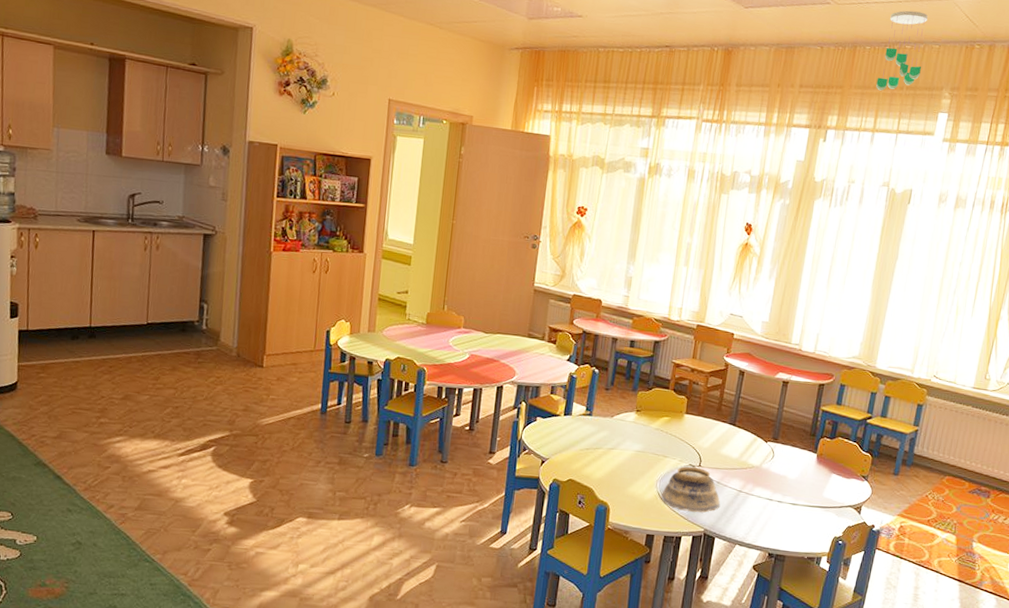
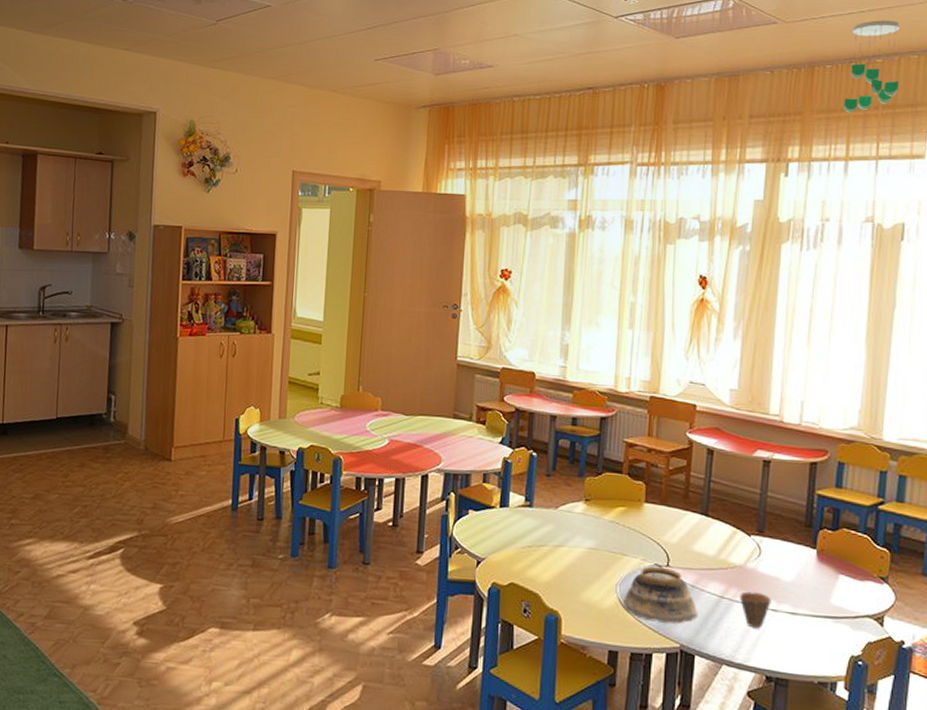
cup: none [753,486,779,516] -> present [738,591,771,629]

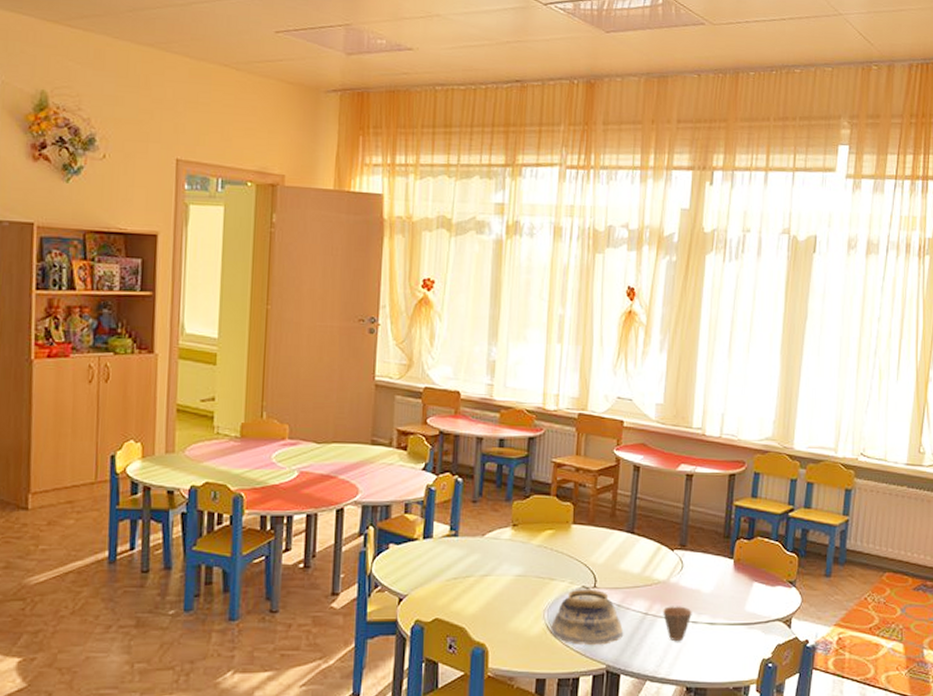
ceiling mobile: present [844,20,899,113] -> none [765,29,816,123]

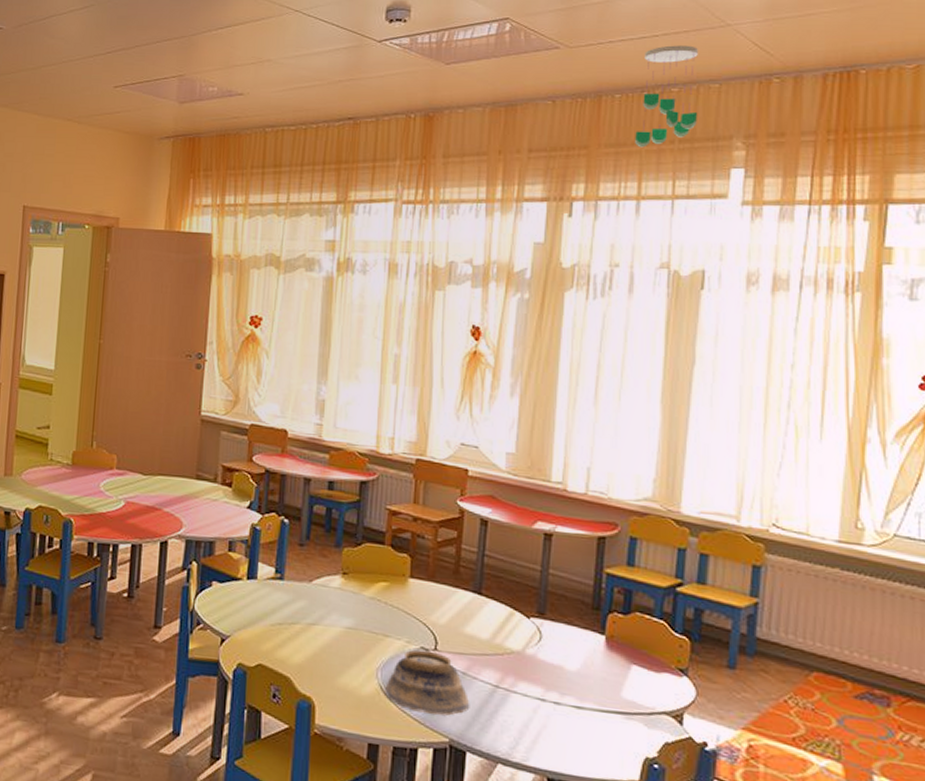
cup: present [662,606,692,642] -> none [516,680,554,724]
ceiling mobile: none [765,29,816,123] -> present [635,45,698,148]

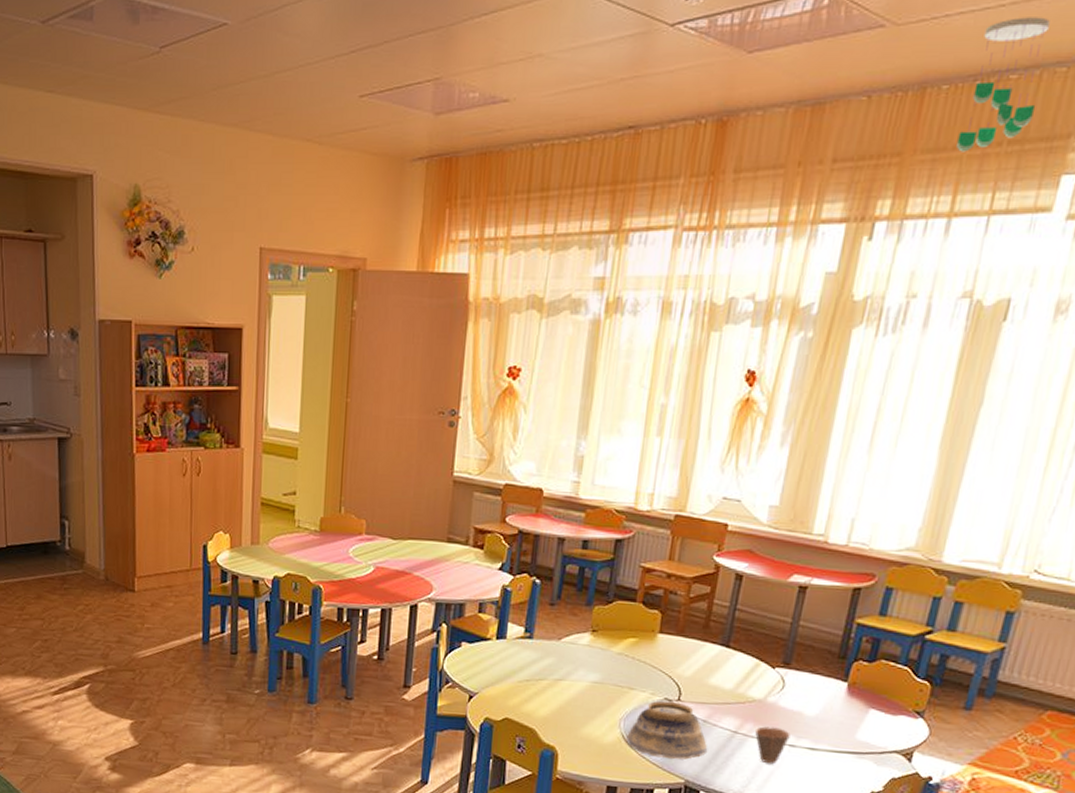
cup: none [516,680,554,724] -> present [754,726,791,765]

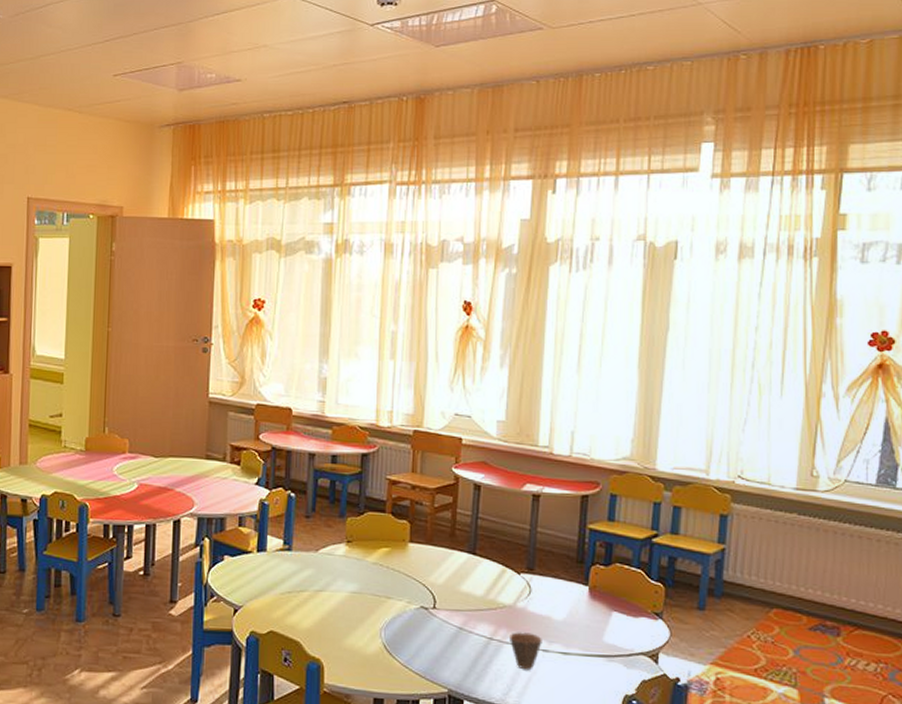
bowl: present [626,700,708,760] -> none [388,609,467,669]
ceiling mobile: present [956,17,1050,152] -> none [614,24,671,125]

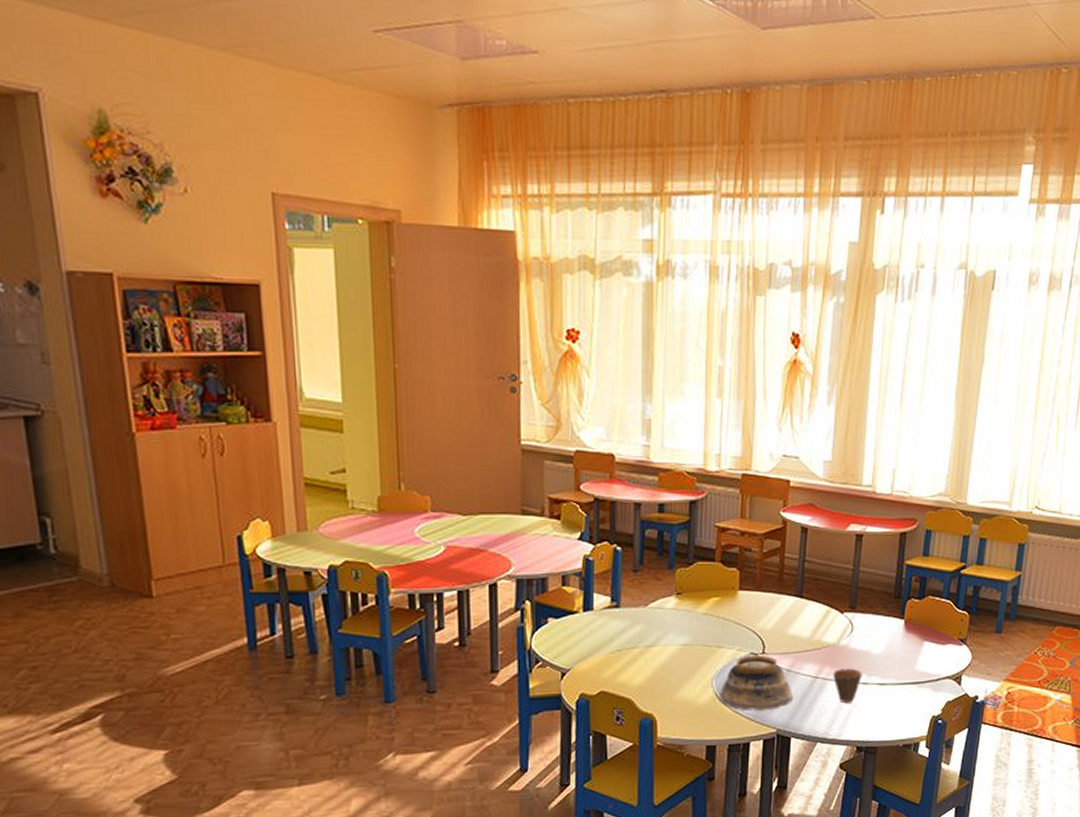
bowl: none [388,609,467,669] -> present [720,655,794,712]

